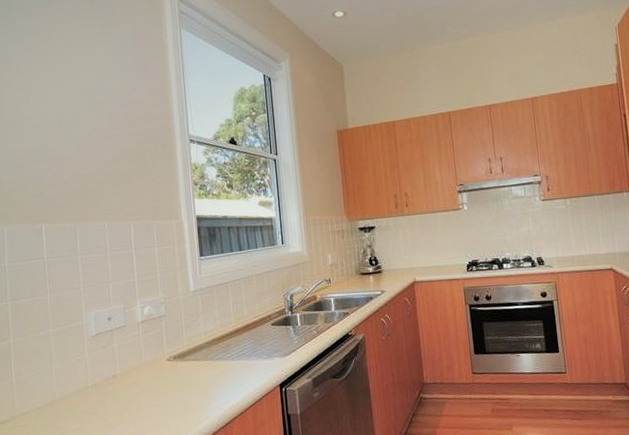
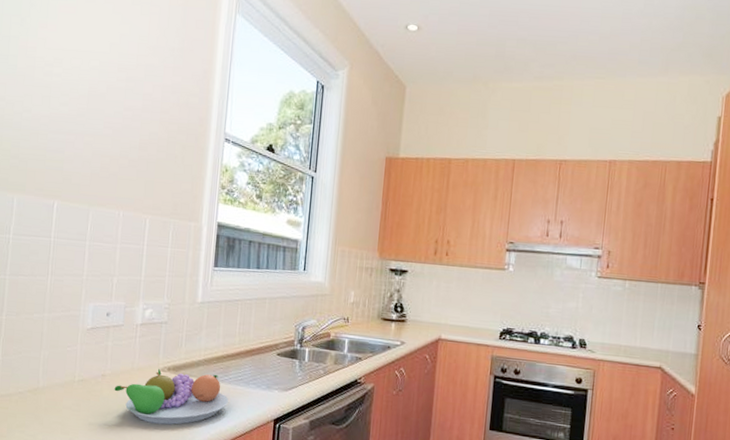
fruit bowl: none [126,354,235,412] -> present [114,368,228,425]

